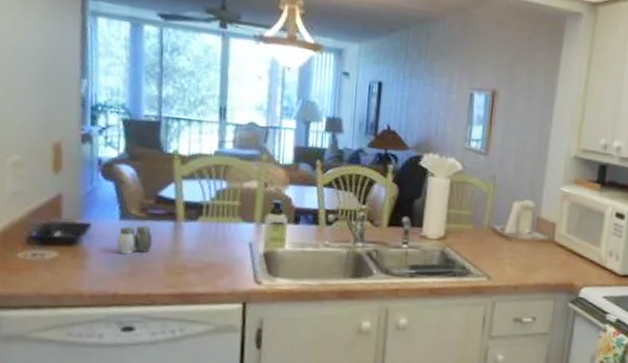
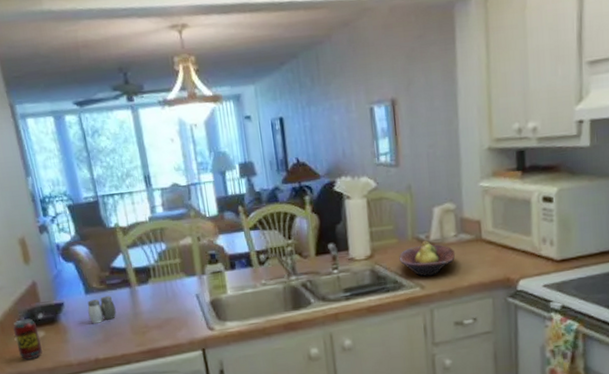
beverage can: none [18,233,51,282] -> present [13,318,43,361]
fruit bowl: none [471,232,527,268] -> present [399,241,456,276]

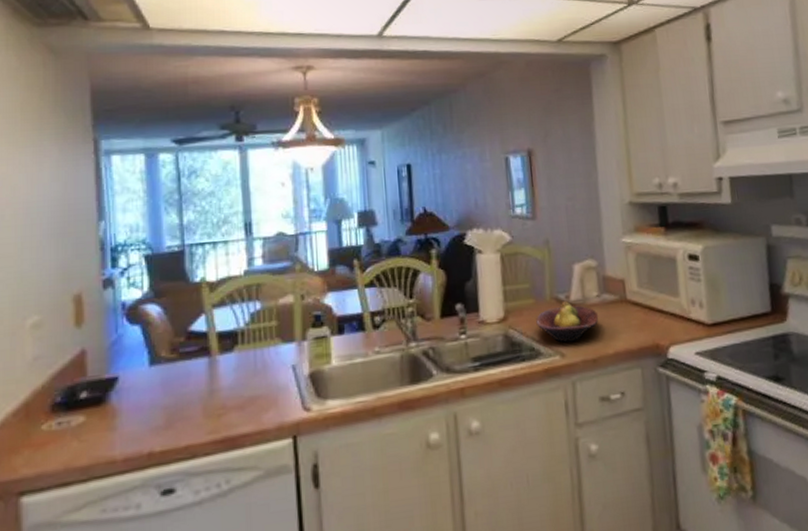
beverage can: present [13,318,43,361] -> none [43,398,78,457]
salt and pepper shaker: present [87,295,116,324] -> none [149,367,186,405]

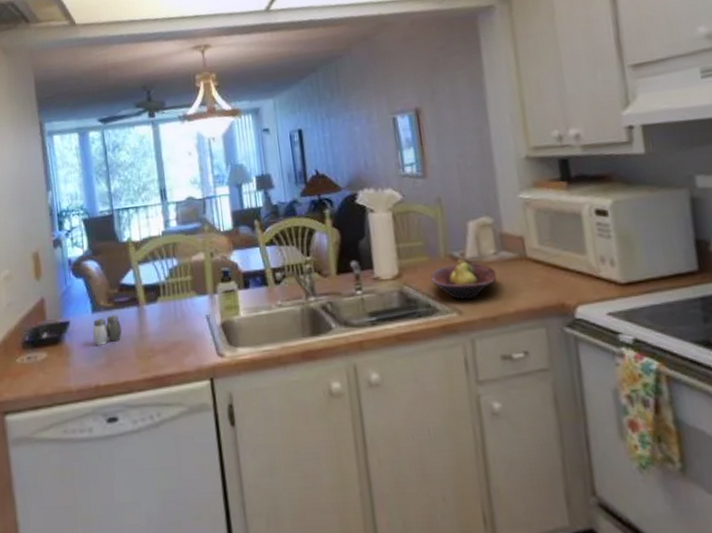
salt and pepper shaker: none [149,367,186,405] -> present [93,314,122,346]

